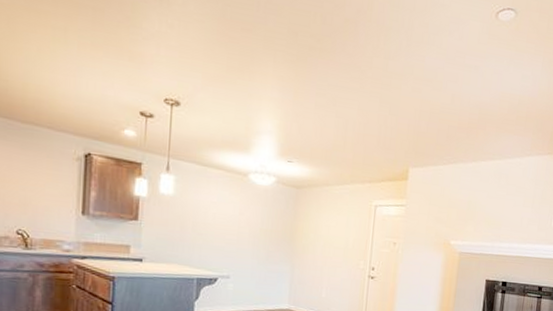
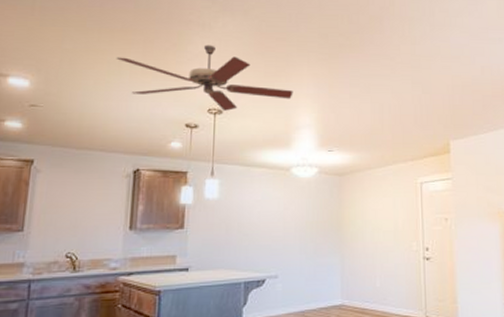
ceiling fan: none [61,22,257,104] -> present [116,45,293,111]

